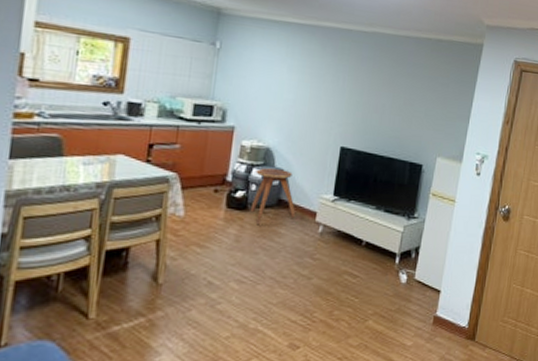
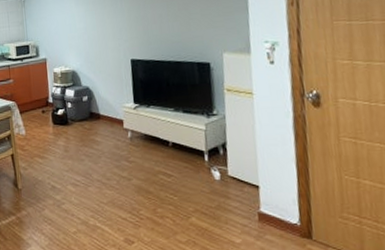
stool: present [250,168,296,225] -> none [68,87,107,136]

